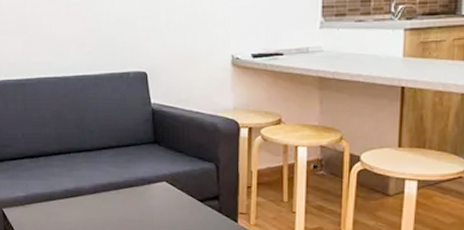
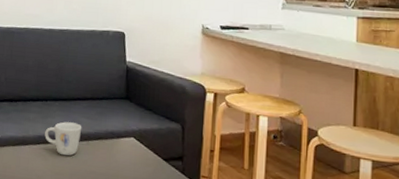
mug: none [72,173,111,207] -> present [45,122,82,156]

